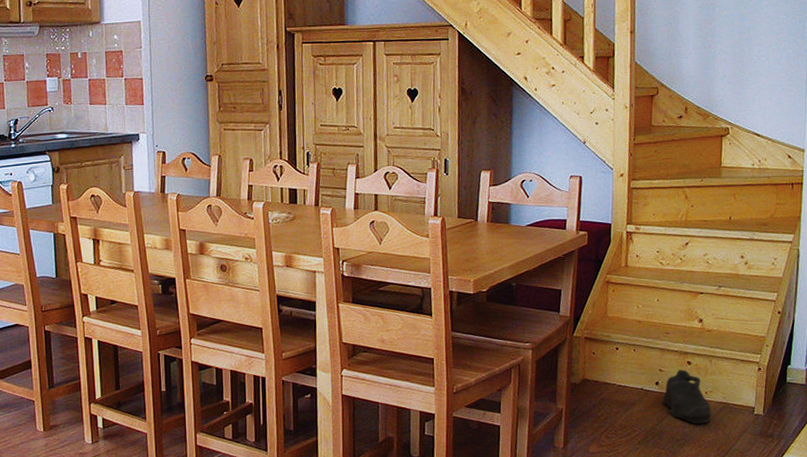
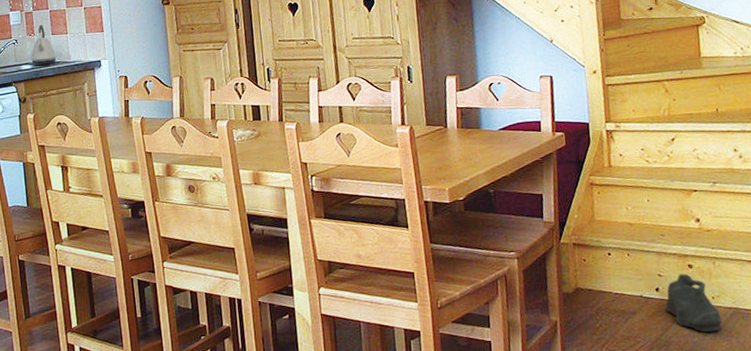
kettle: none [66,92,93,137] -> present [30,24,57,67]

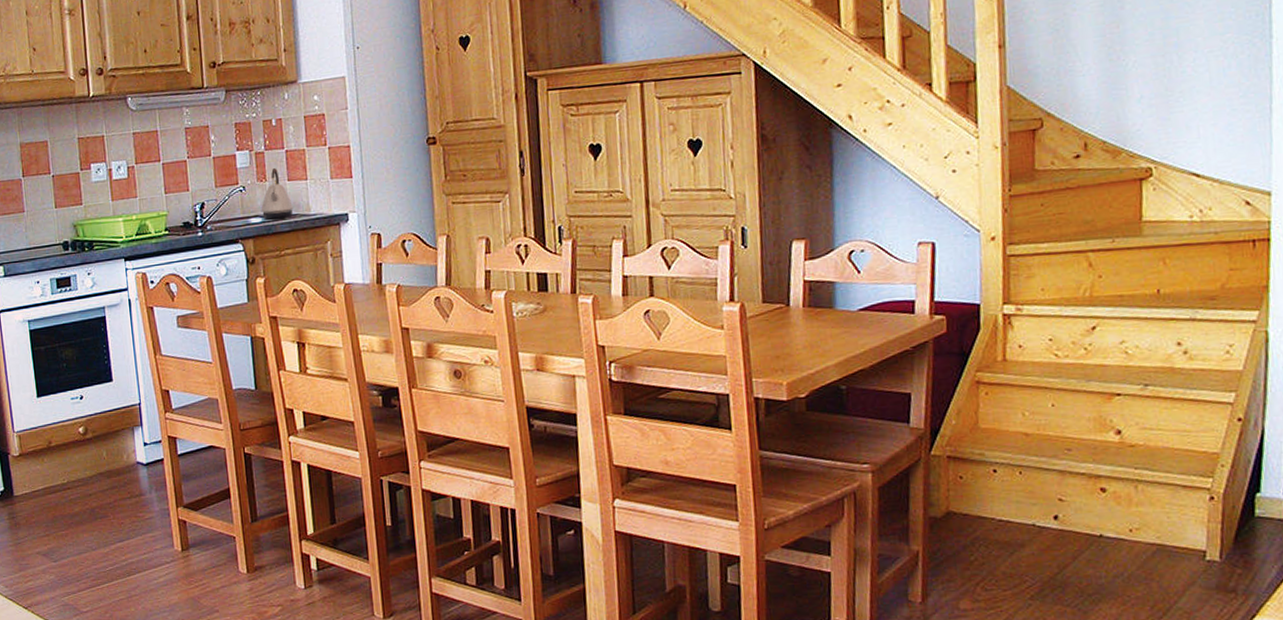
shoe: present [665,274,723,332] -> none [1065,499,1141,573]

